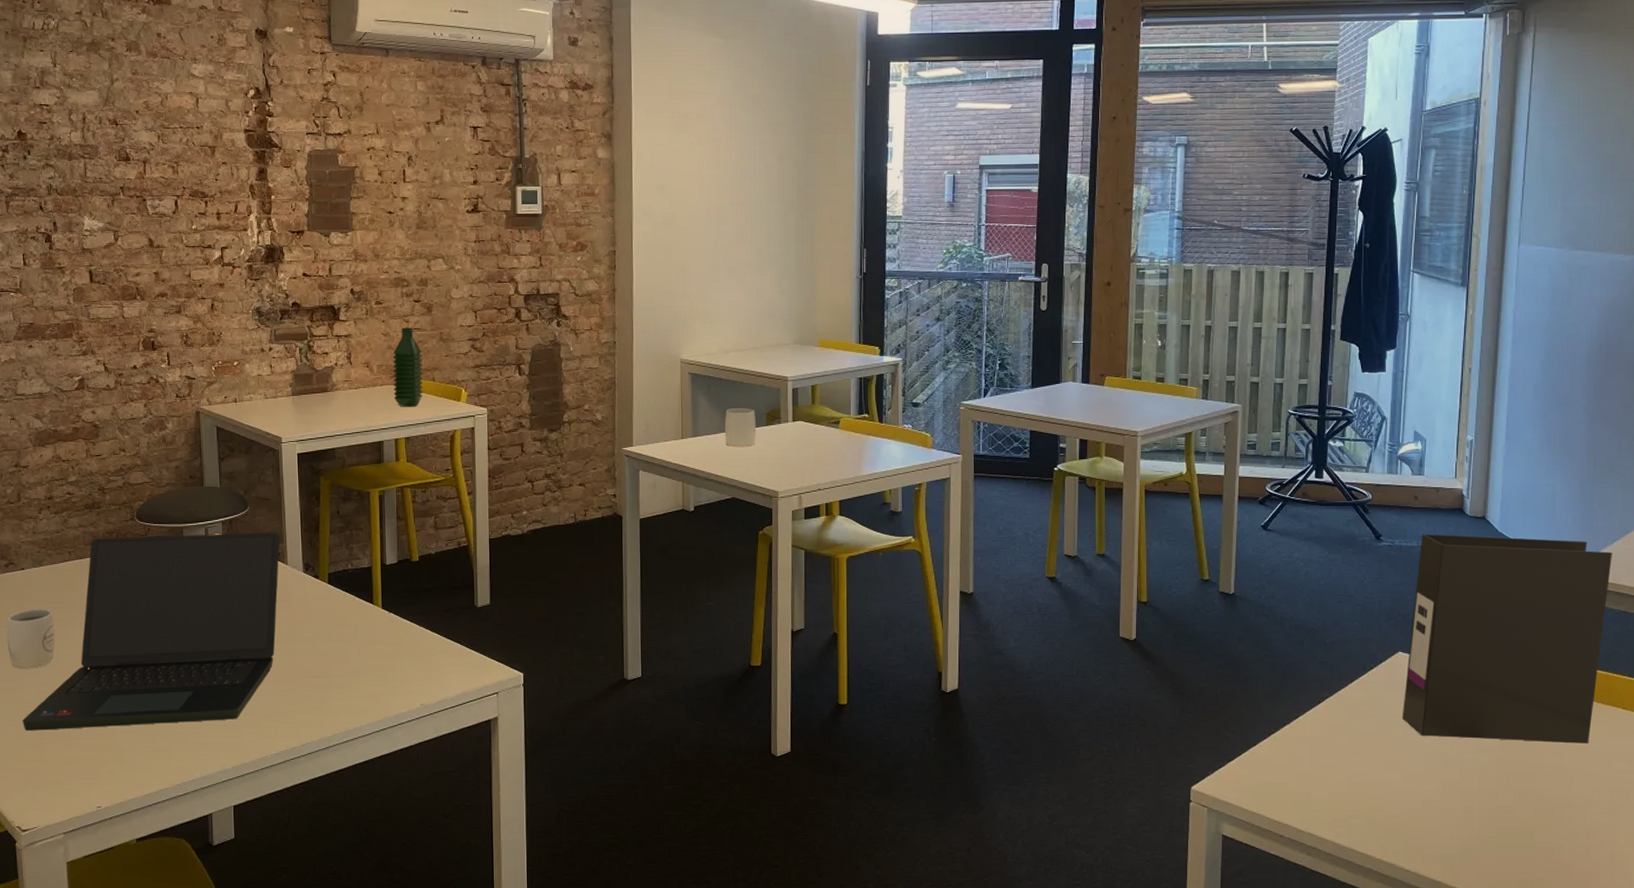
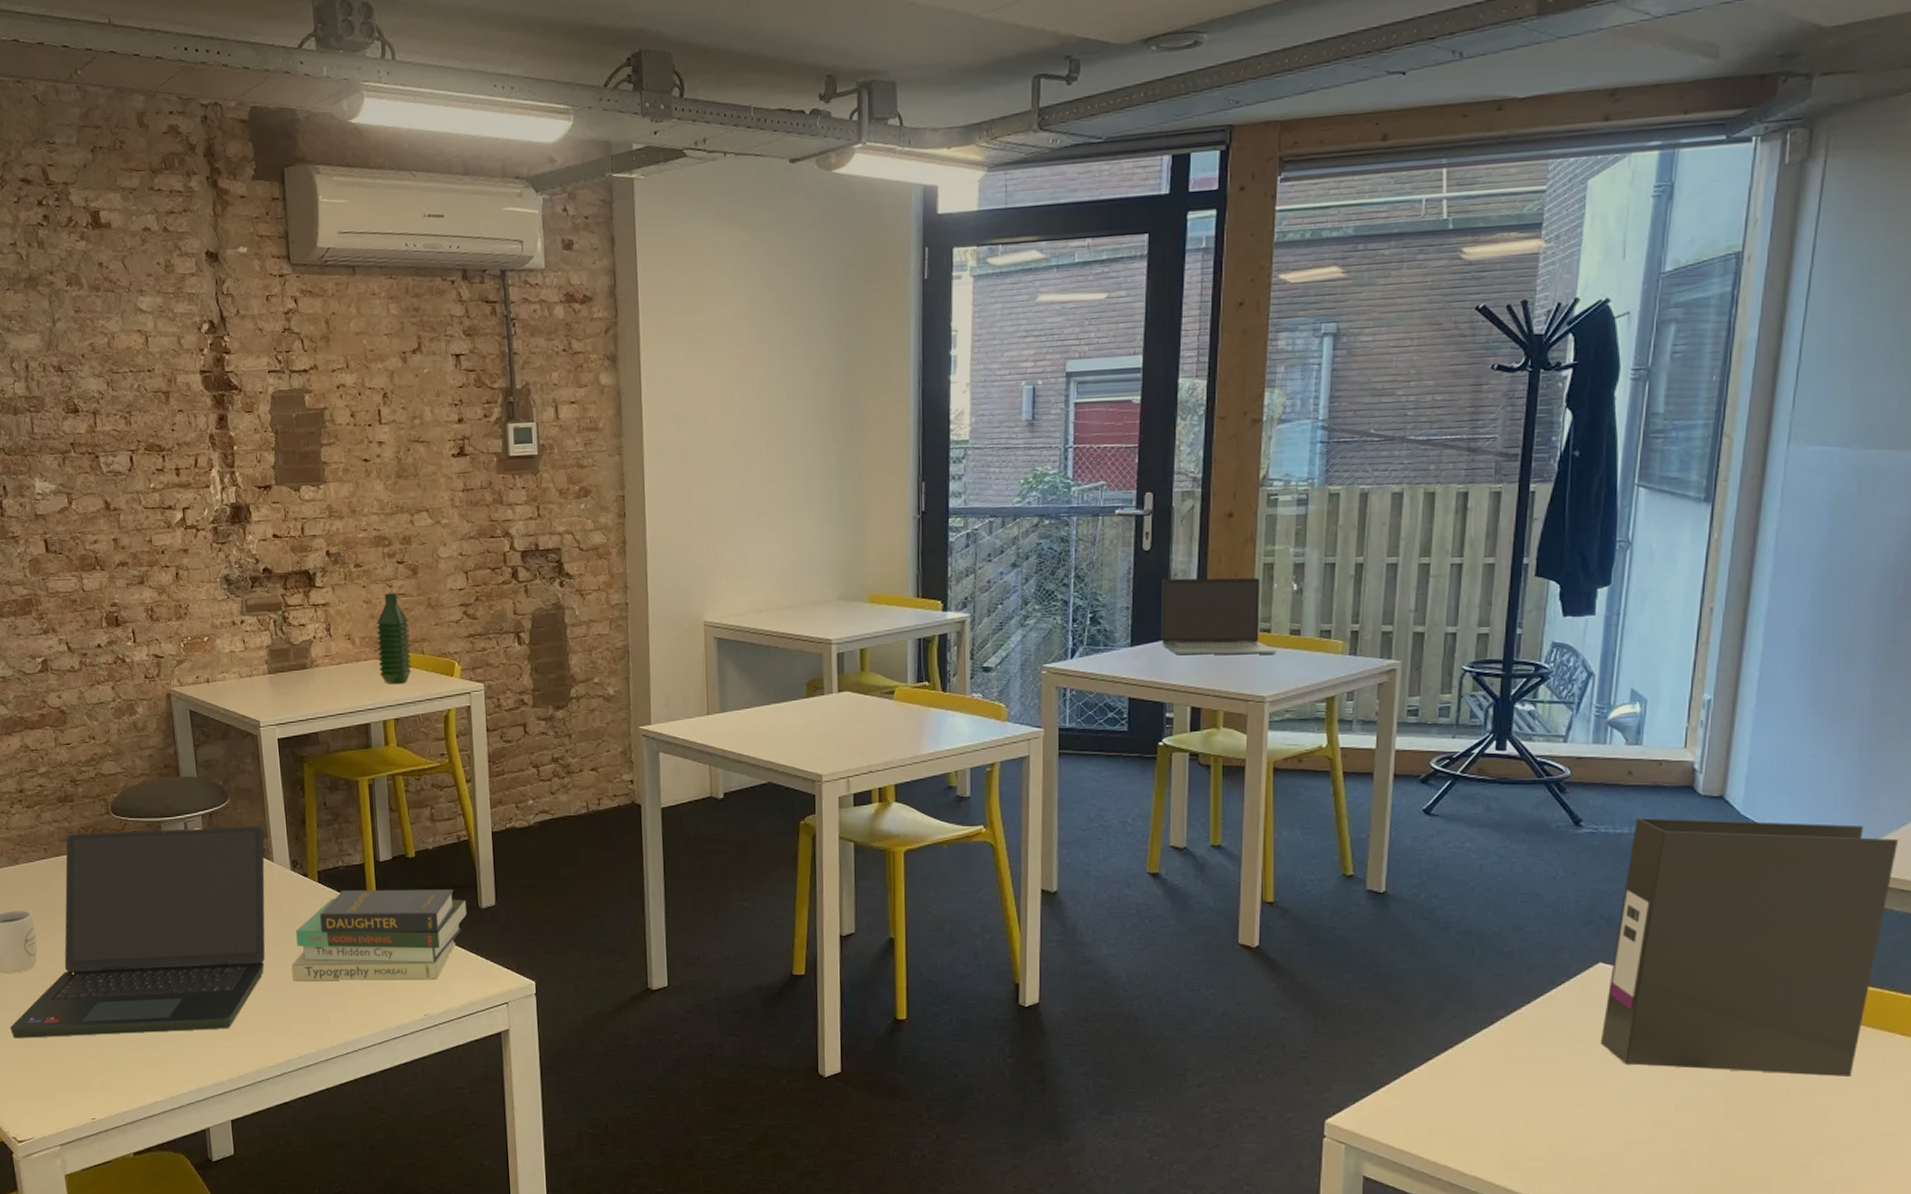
books: none [299,590,463,674] -> present [291,889,467,981]
mug: present [724,408,757,448] -> none [757,677,795,724]
laptop: none [1055,334,1147,397] -> present [1160,577,1277,655]

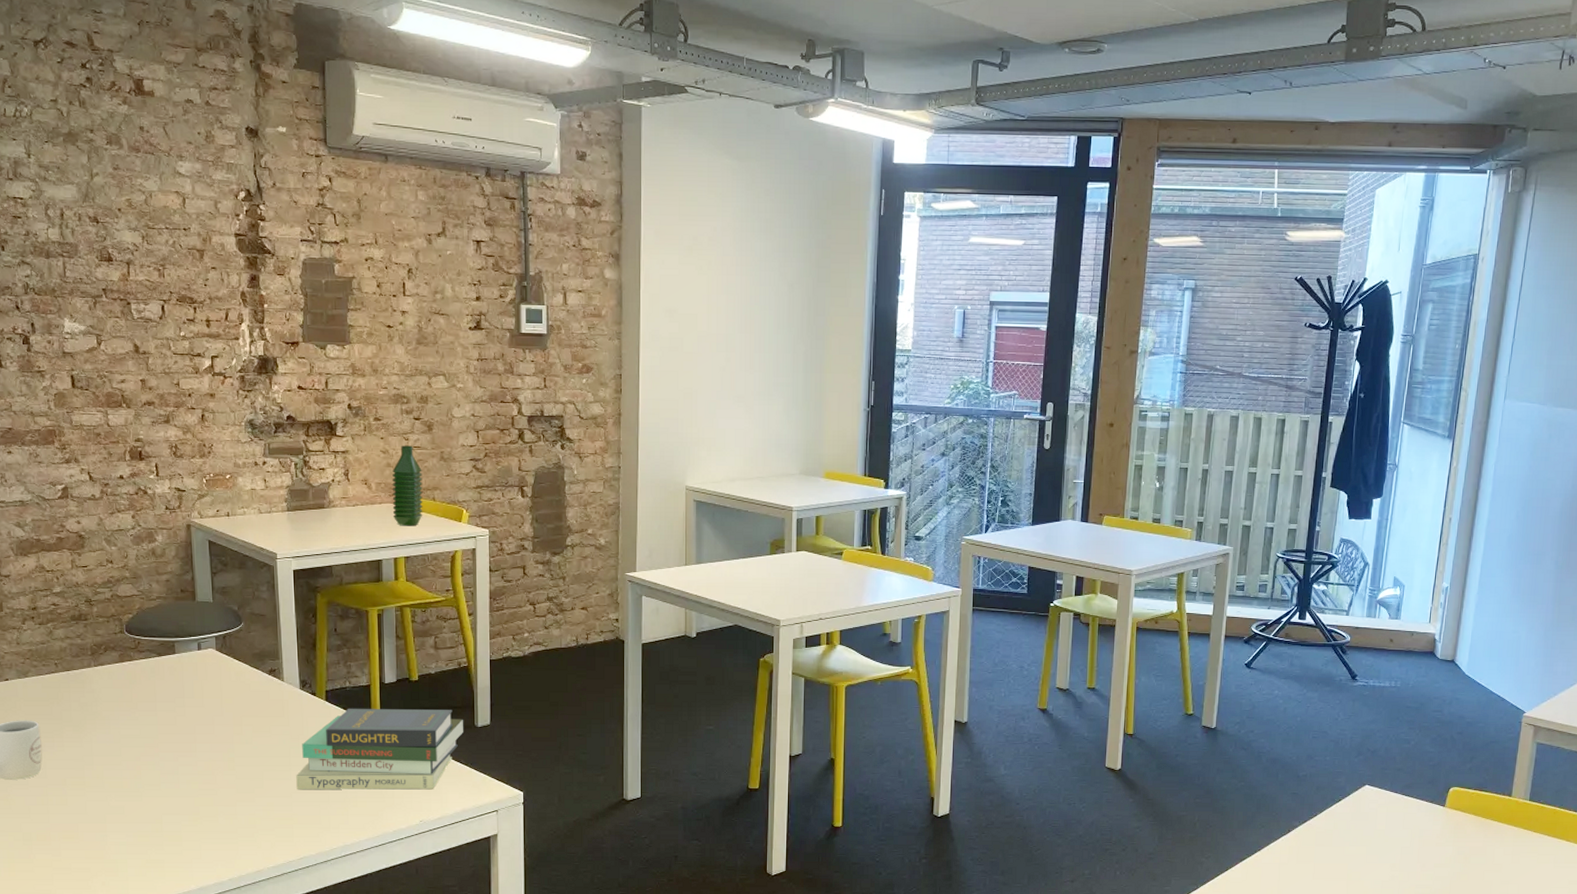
laptop: present [10,826,265,1038] -> none [10,648,276,841]
laptop: present [1160,577,1277,655] -> none [1055,472,1143,537]
binder: present [1600,818,1898,1076] -> none [1364,675,1568,872]

